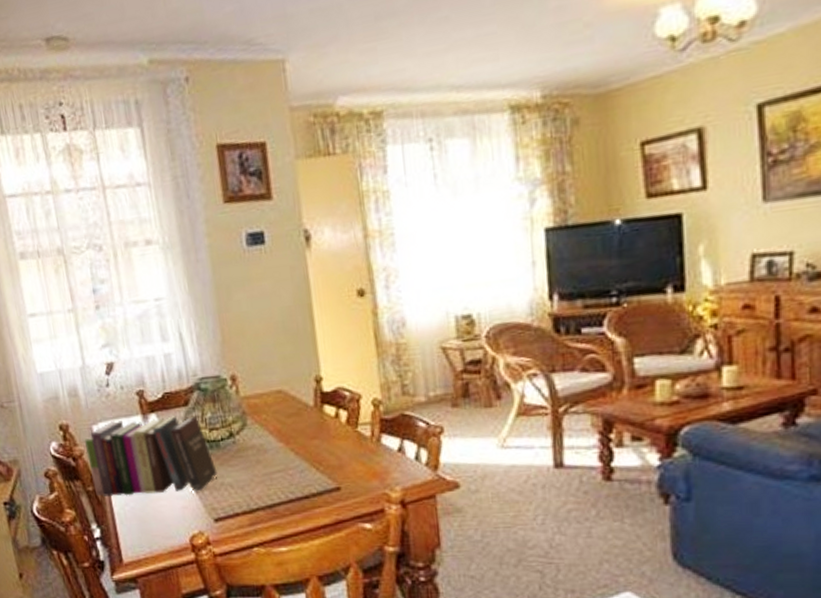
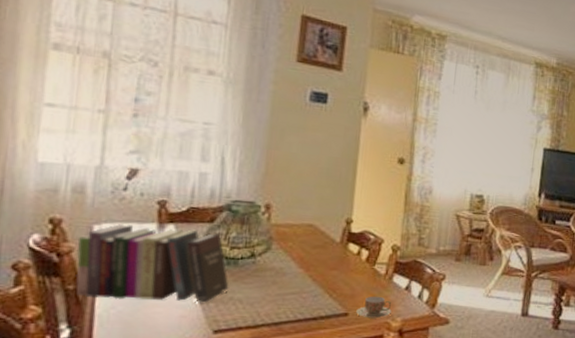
teacup: none [348,463,388,491] -> present [356,296,392,319]

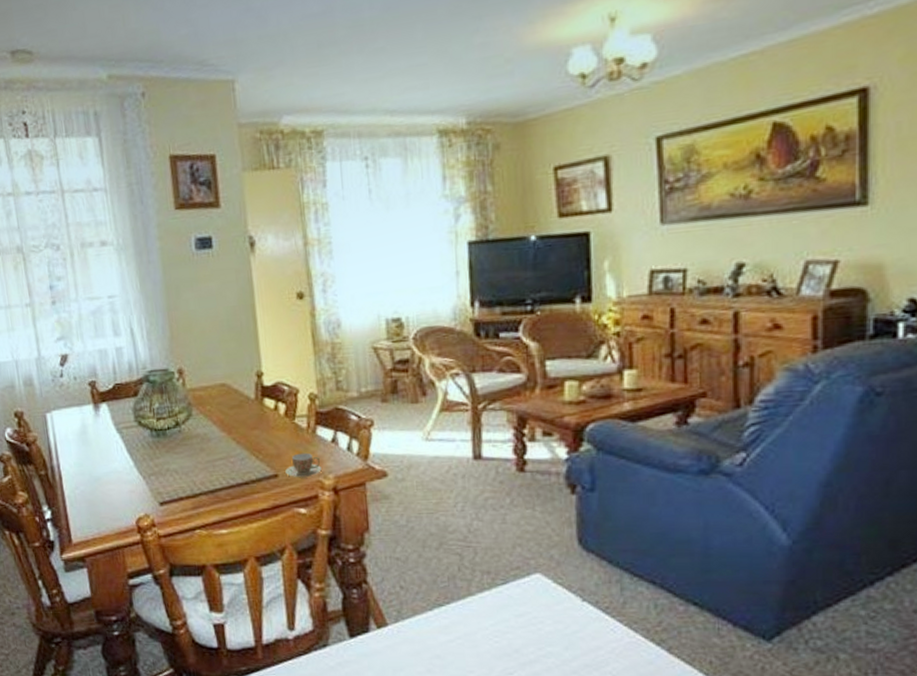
books: present [75,223,229,303] -> none [38,405,164,480]

